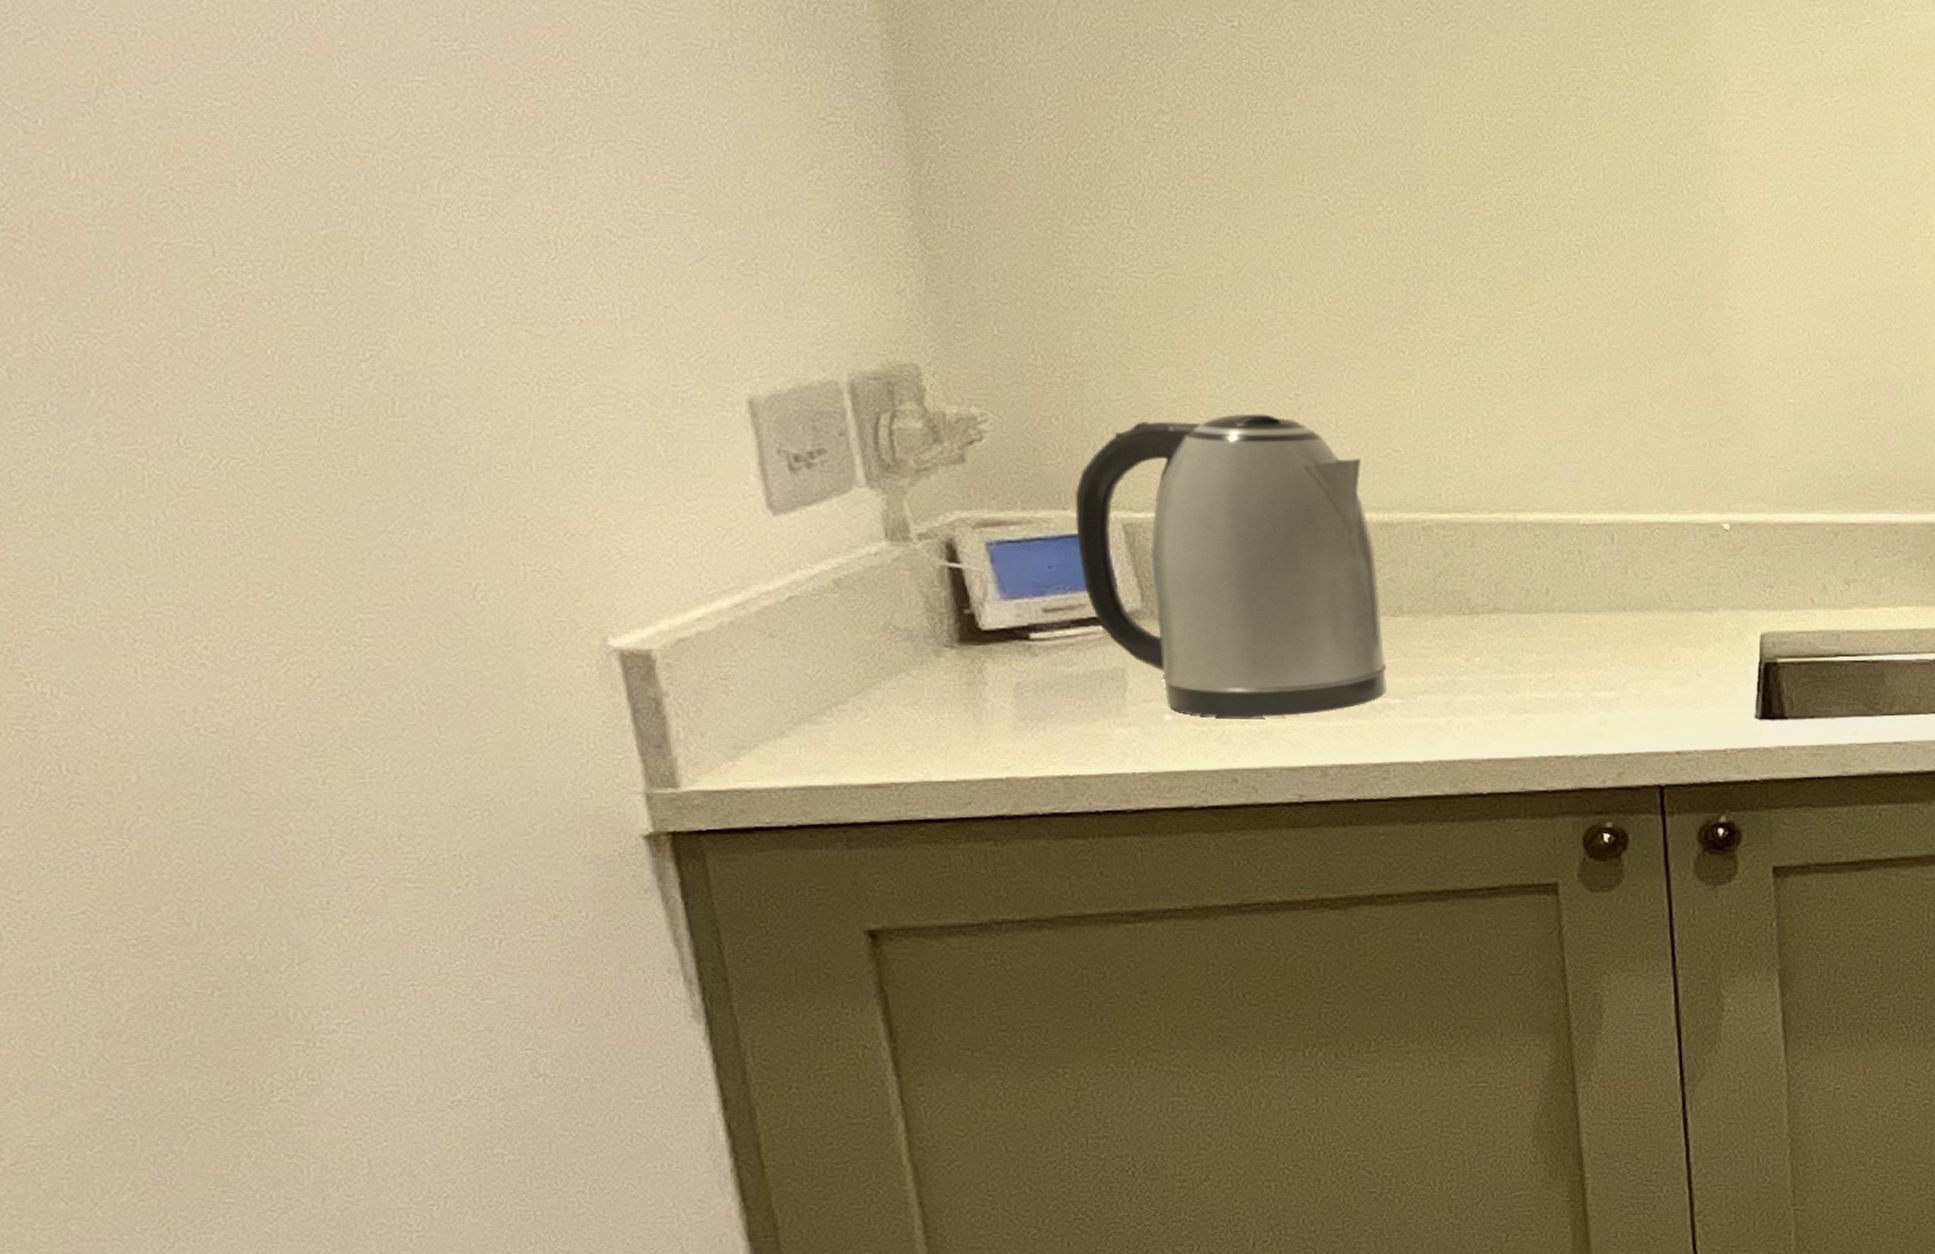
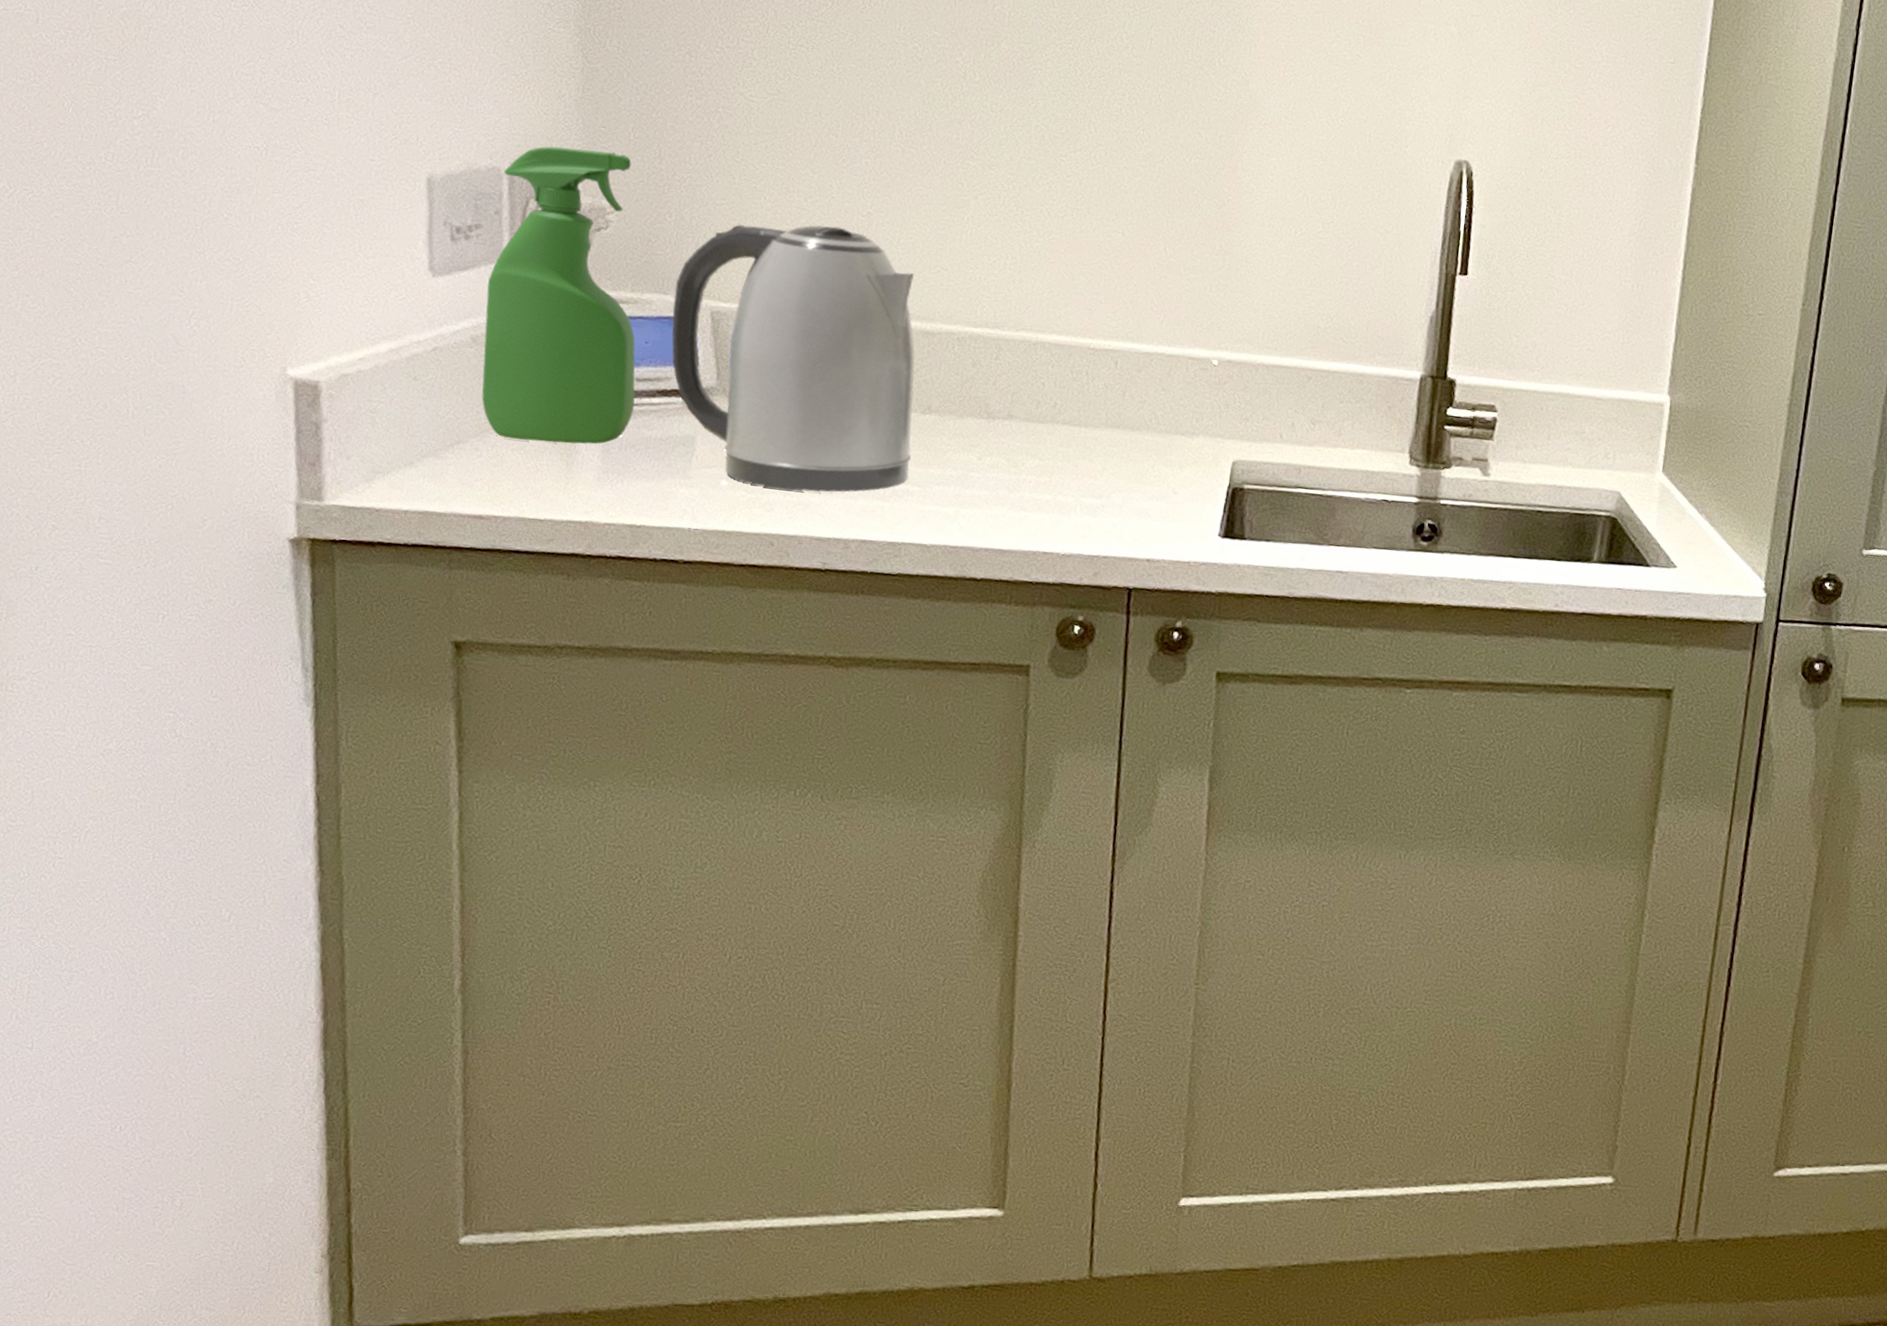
spray bottle: none [843,350,1046,693] -> present [481,146,636,444]

